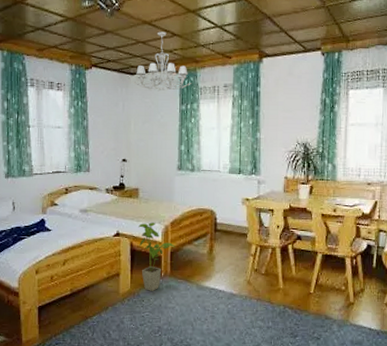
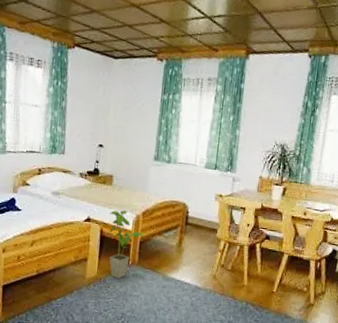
chandelier: present [132,31,192,91] -> none [115,16,176,79]

